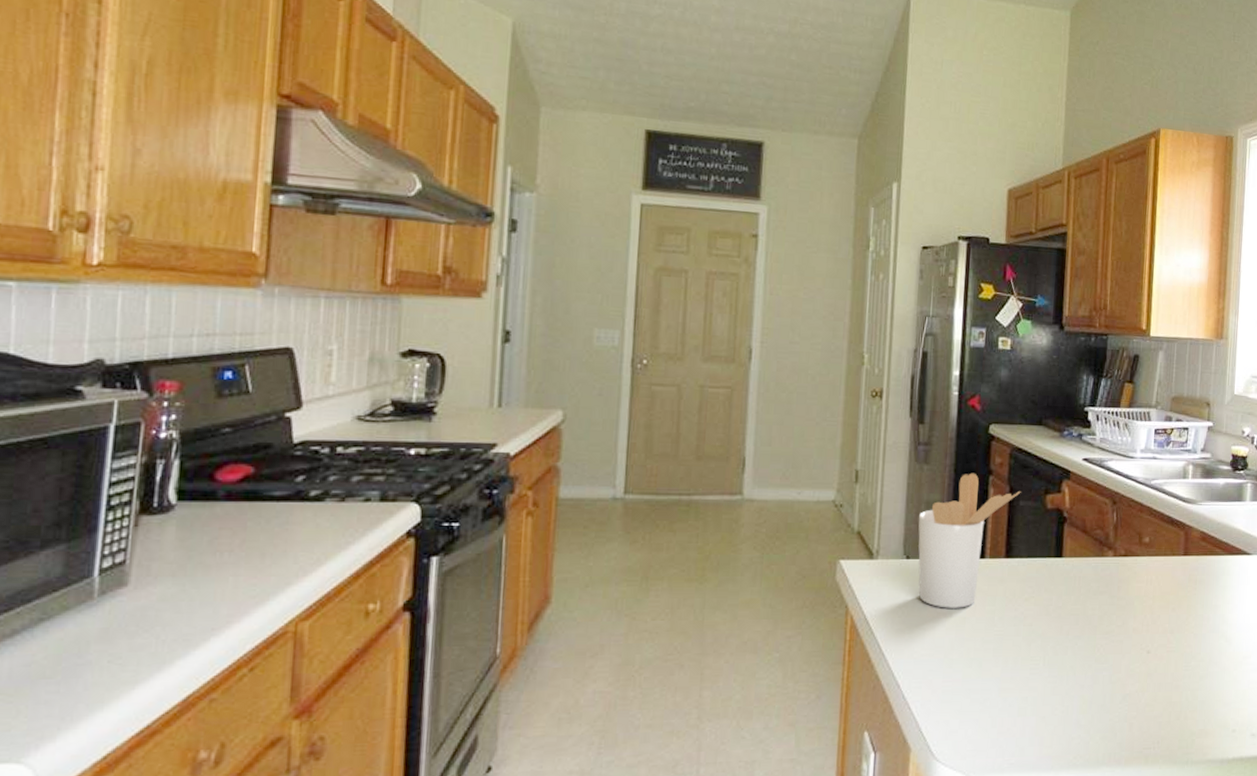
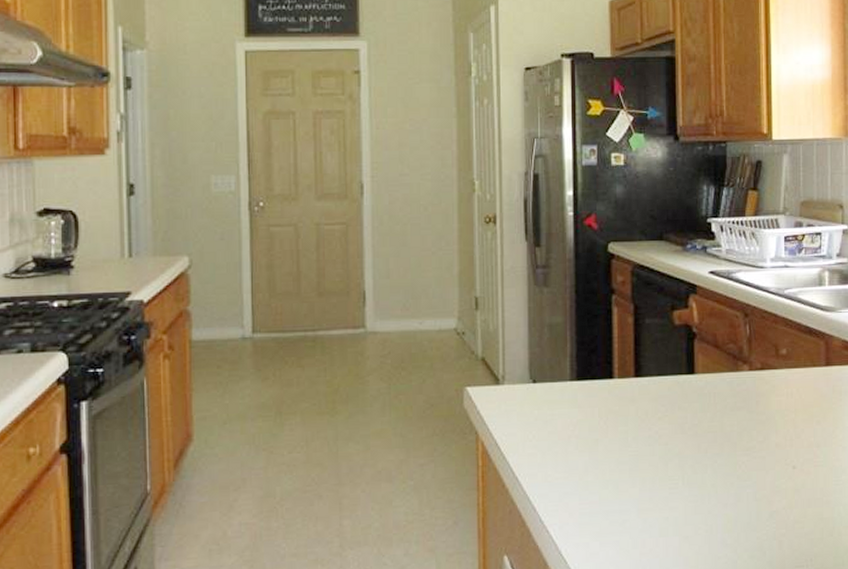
utensil holder: present [918,473,1021,608] -> none [542,293,646,431]

